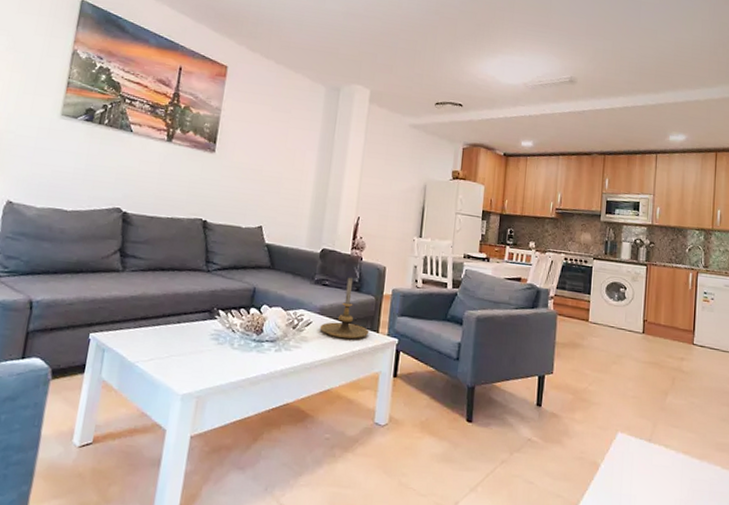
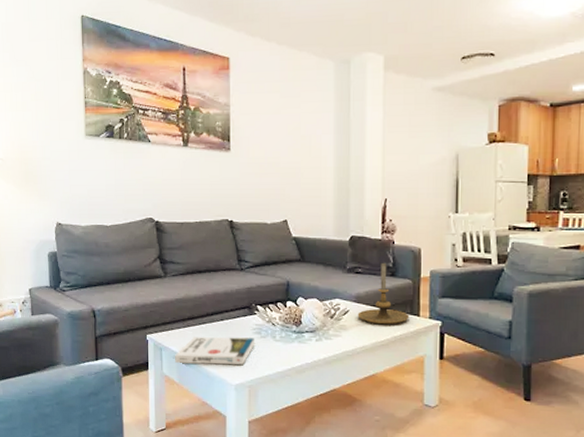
book: none [118,339,212,373] -> present [175,337,255,365]

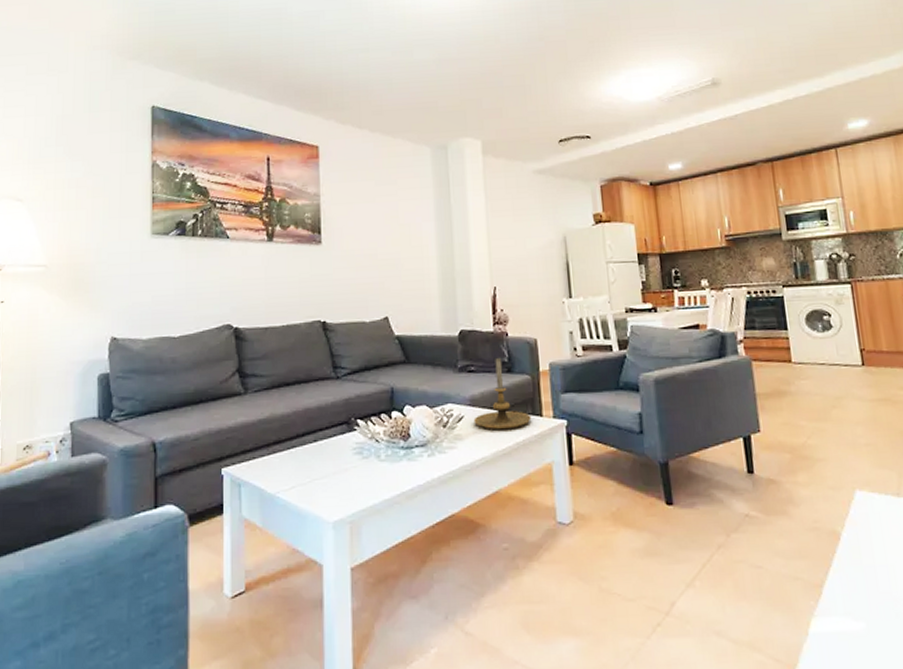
book: present [175,337,255,365] -> none [257,460,356,501]

